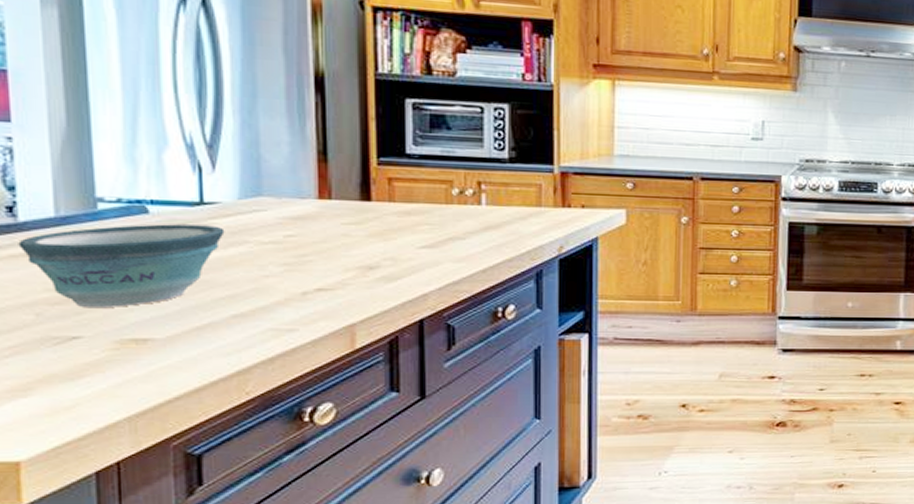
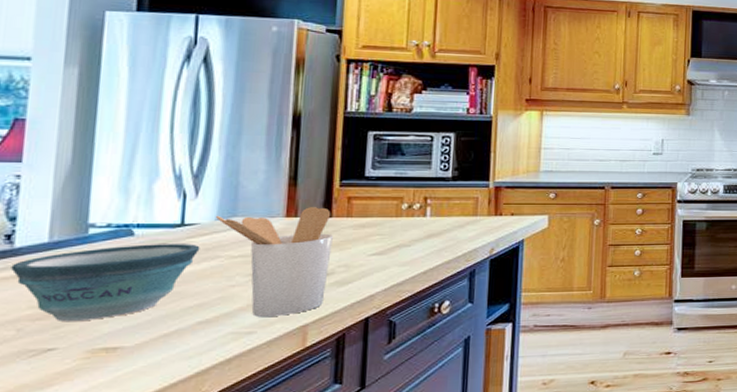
utensil holder: none [237,188,375,313] -> present [215,207,333,317]

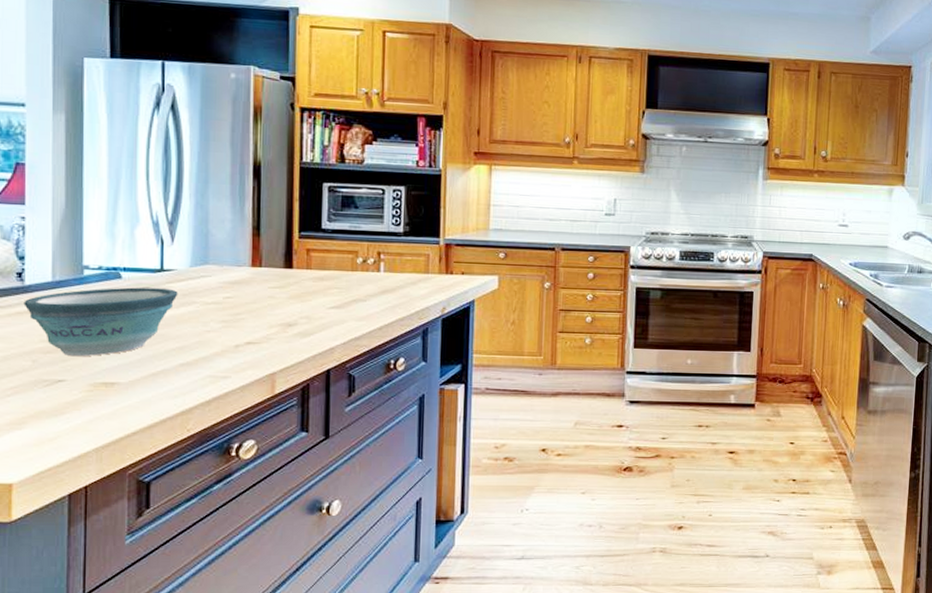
utensil holder: present [215,207,333,317] -> none [189,258,294,363]

